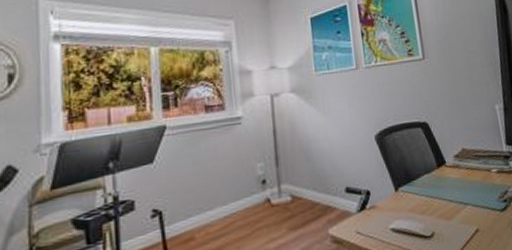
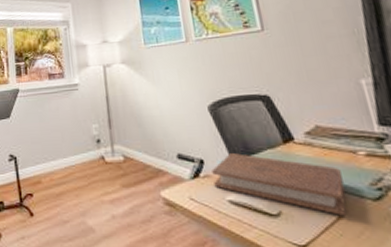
book: none [377,181,482,229] -> present [212,153,347,216]

